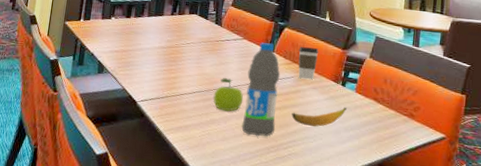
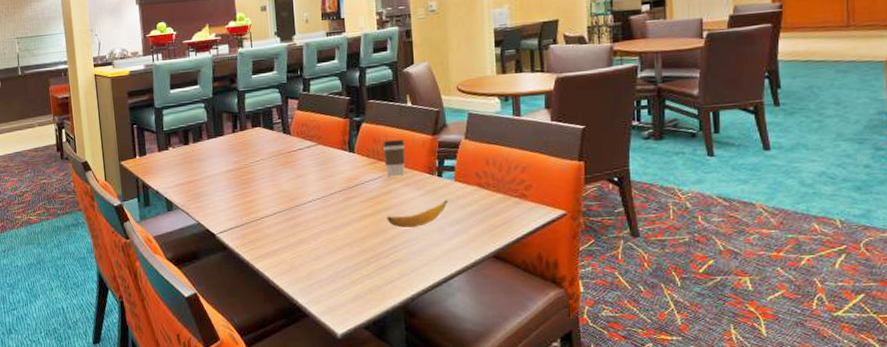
fruit: present [213,78,244,112] -> none [296,191,331,228]
water bottle: present [241,42,281,137] -> none [329,144,372,249]

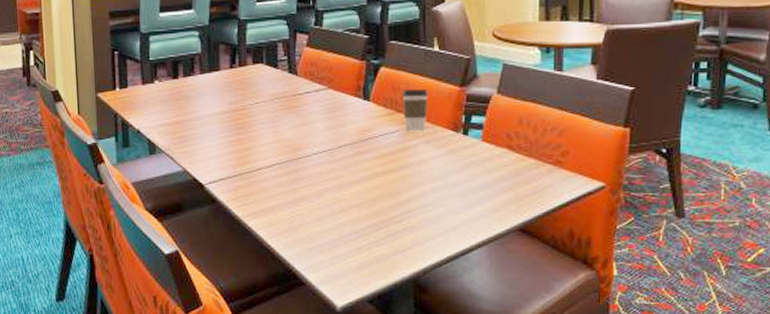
banana: present [387,200,448,228] -> none [401,162,473,191]

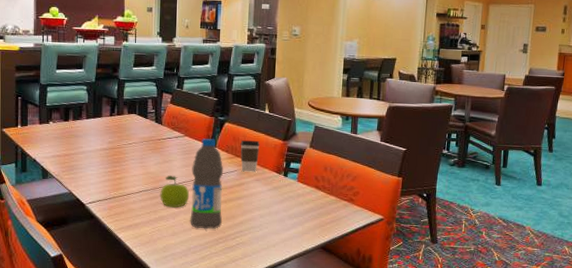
fruit: none [299,142,338,184] -> present [160,176,190,208]
water bottle: none [339,90,383,211] -> present [190,138,224,229]

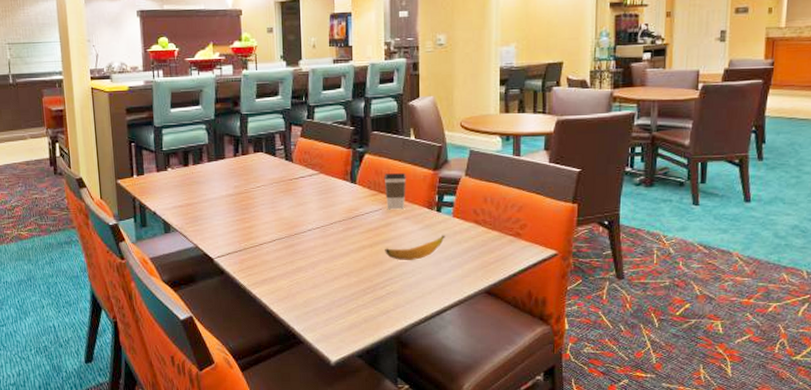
fruit: present [160,176,190,208] -> none [296,220,330,257]
water bottle: present [190,138,224,229] -> none [330,174,369,279]
banana: none [237,196,290,217] -> present [385,235,445,260]

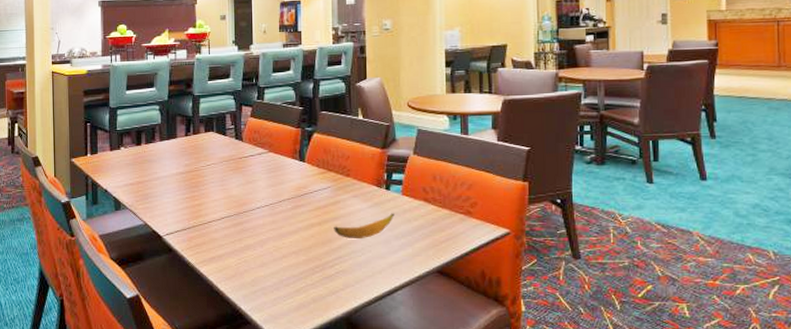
coffee cup: present [384,173,407,210] -> none [332,152,356,188]

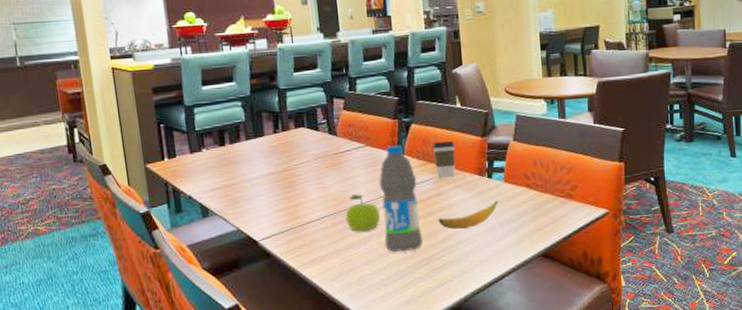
fruit: none [244,198,278,234] -> present [345,194,381,232]
water bottle: none [279,153,318,257] -> present [379,145,423,253]
coffee cup: none [332,152,356,188] -> present [432,141,456,179]

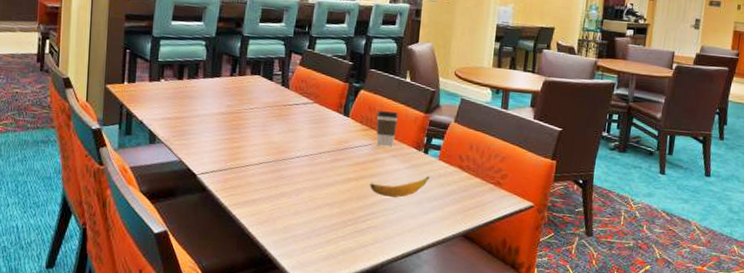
fruit: present [345,194,381,232] -> none [282,146,317,184]
water bottle: present [379,145,423,253] -> none [315,106,357,210]

